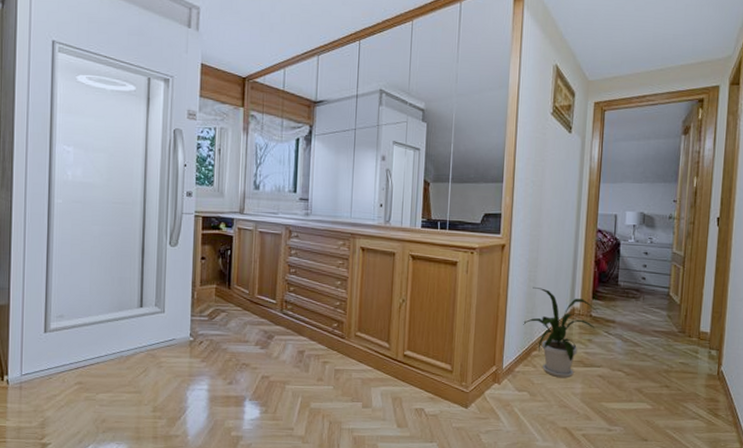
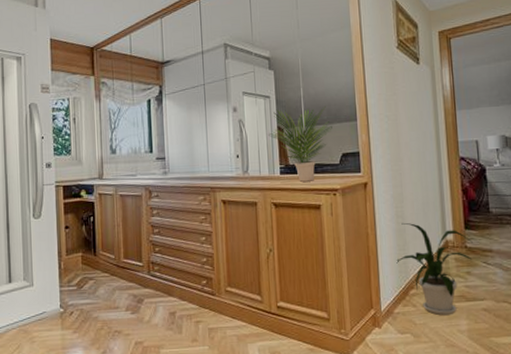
potted plant: none [414,163,478,238] -> present [269,106,332,182]

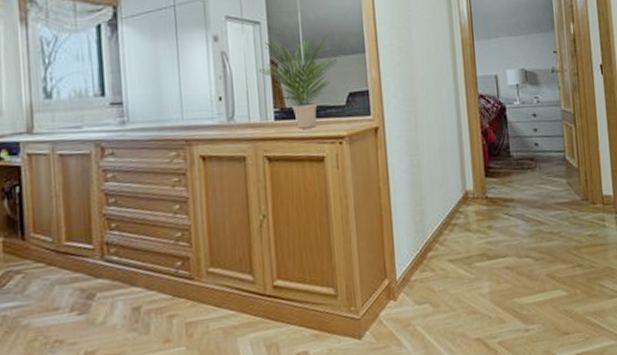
house plant: present [396,222,473,316] -> none [412,173,494,279]

